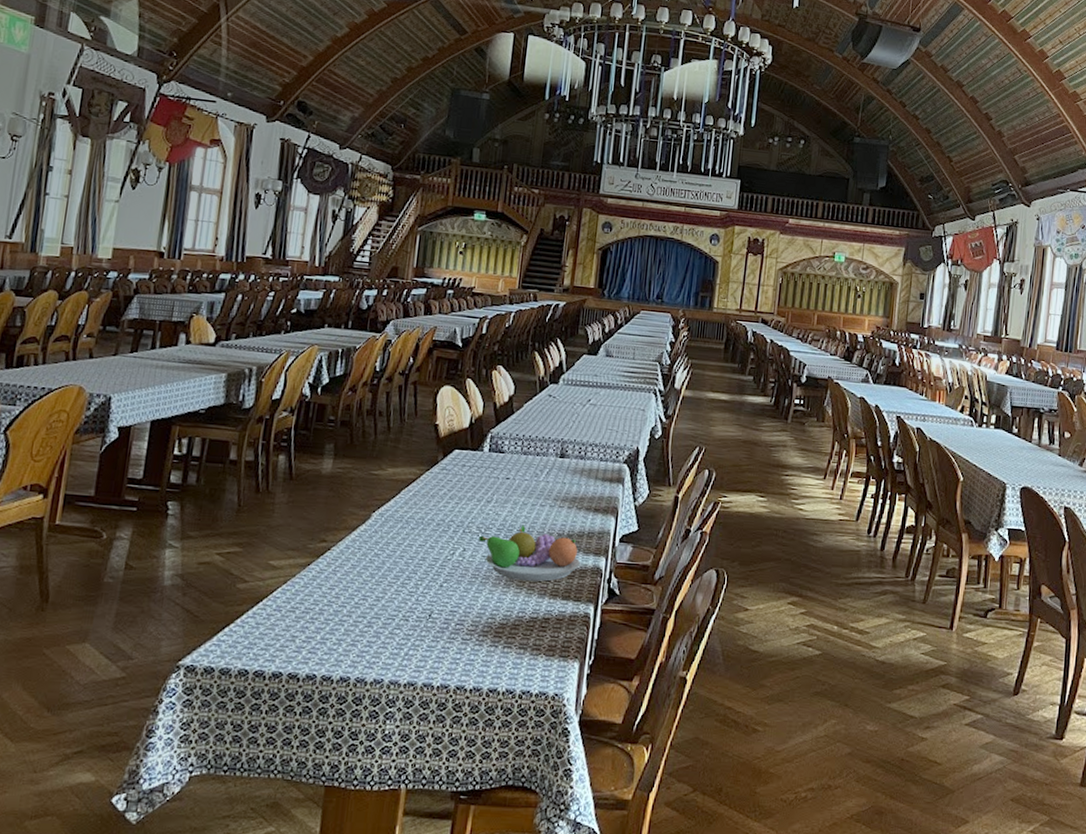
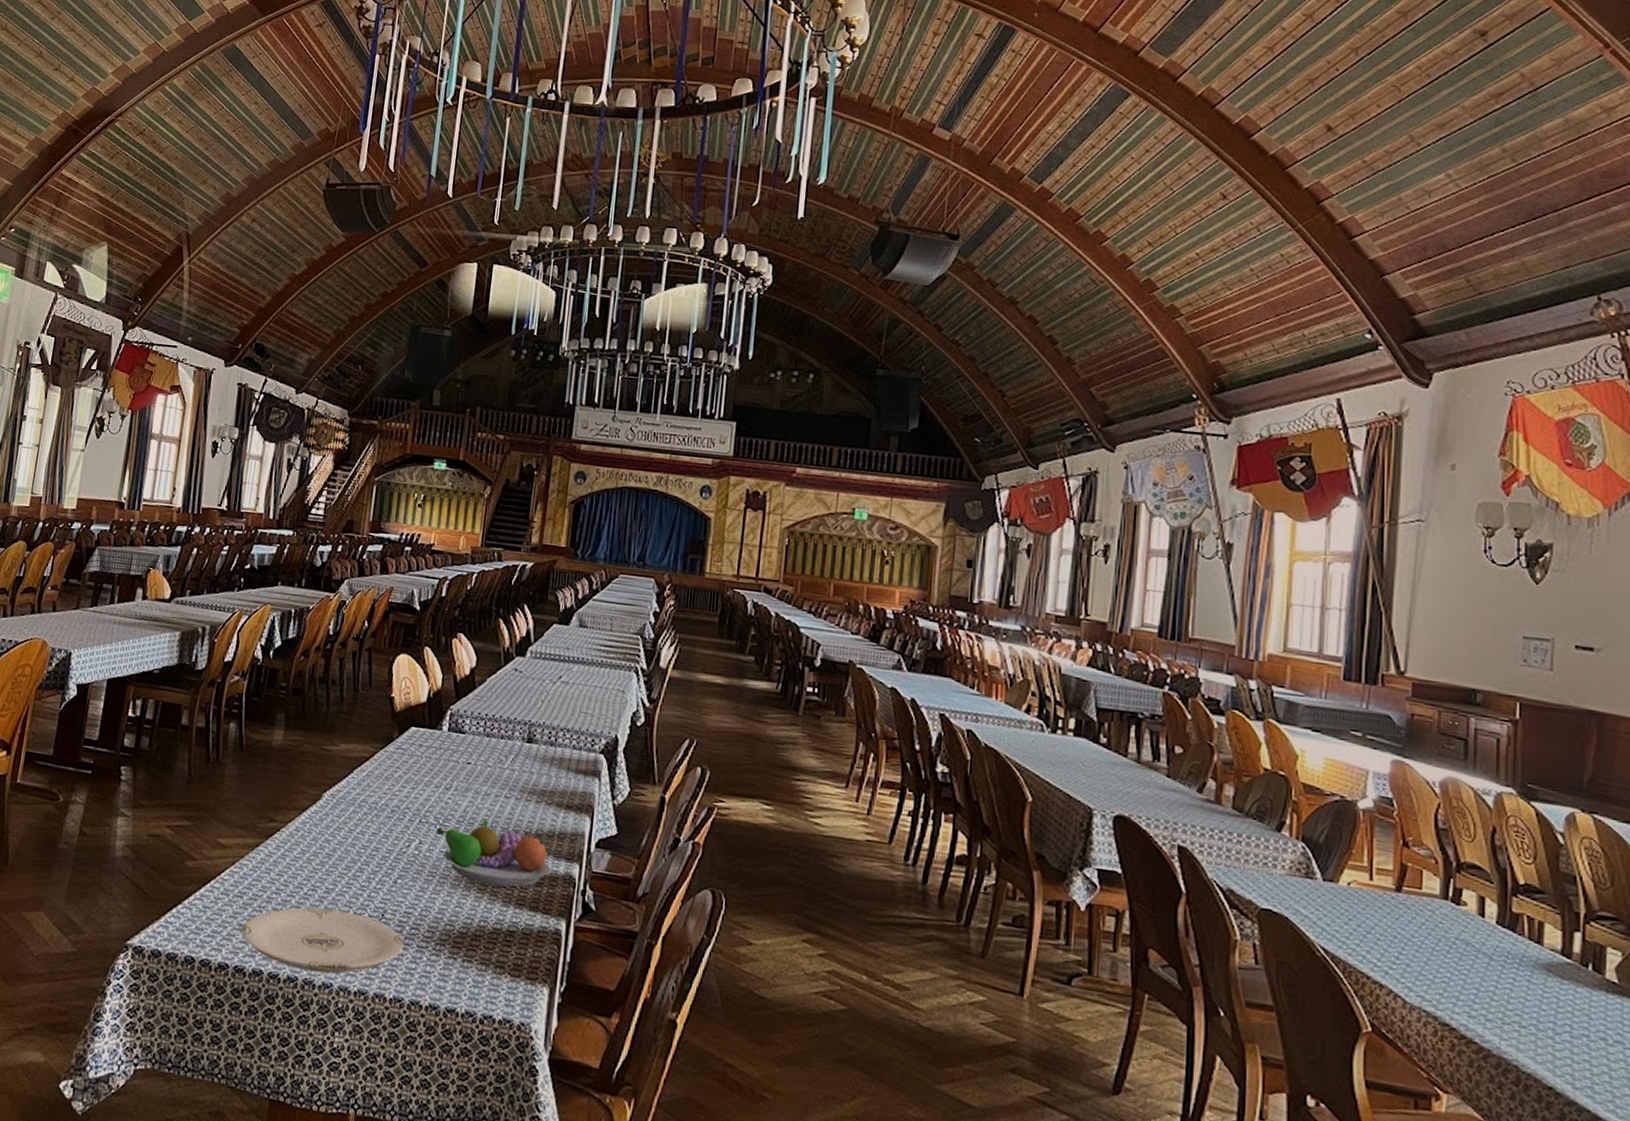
plate: none [294,614,450,671] -> present [241,907,404,974]

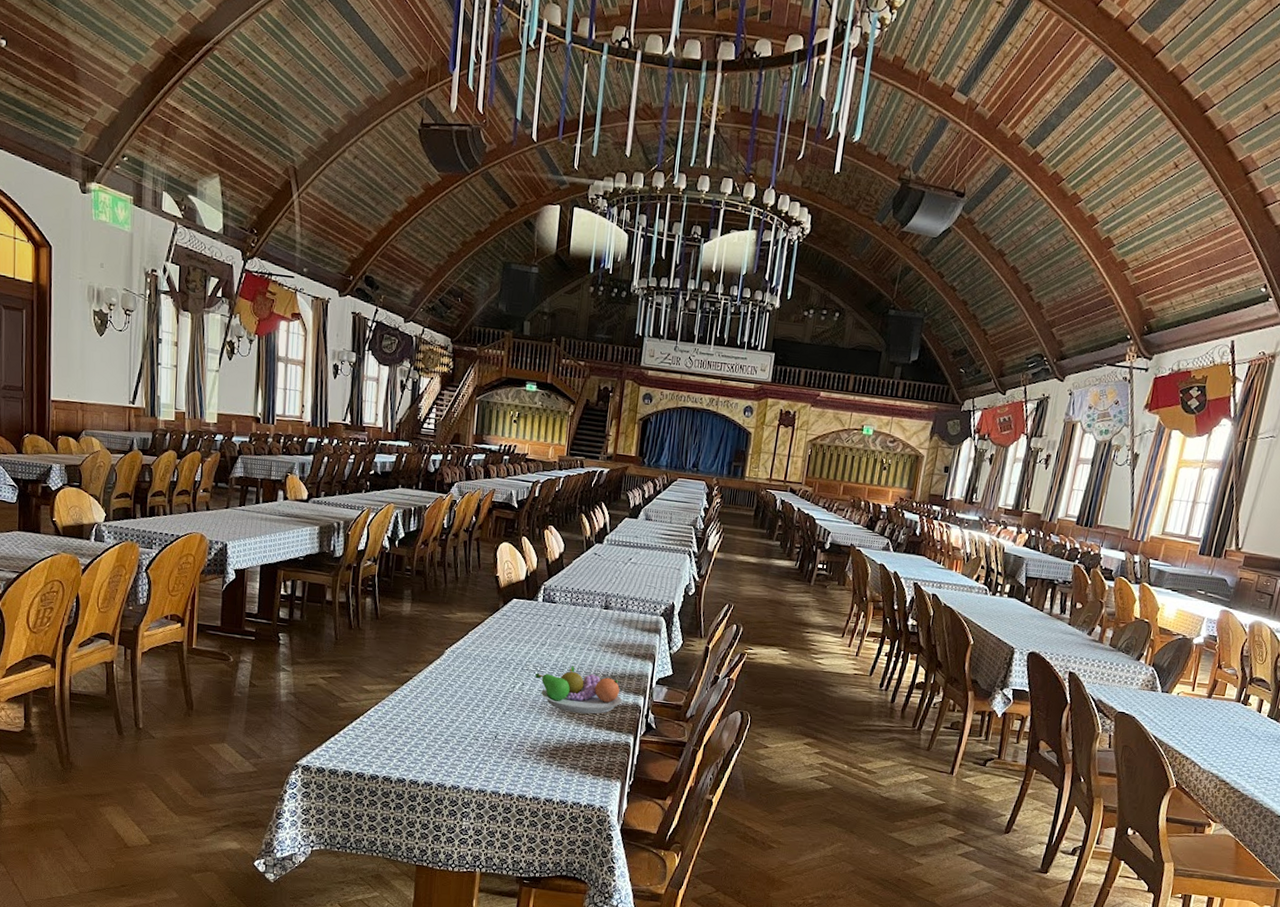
plate: present [241,907,404,974] -> none [387,733,513,779]

